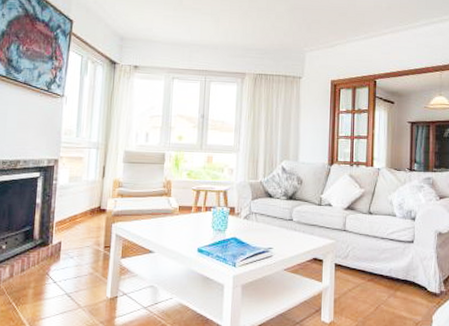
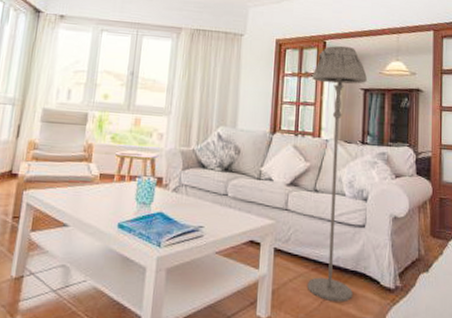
floor lamp: none [364,84,413,307] -> present [307,45,367,303]

